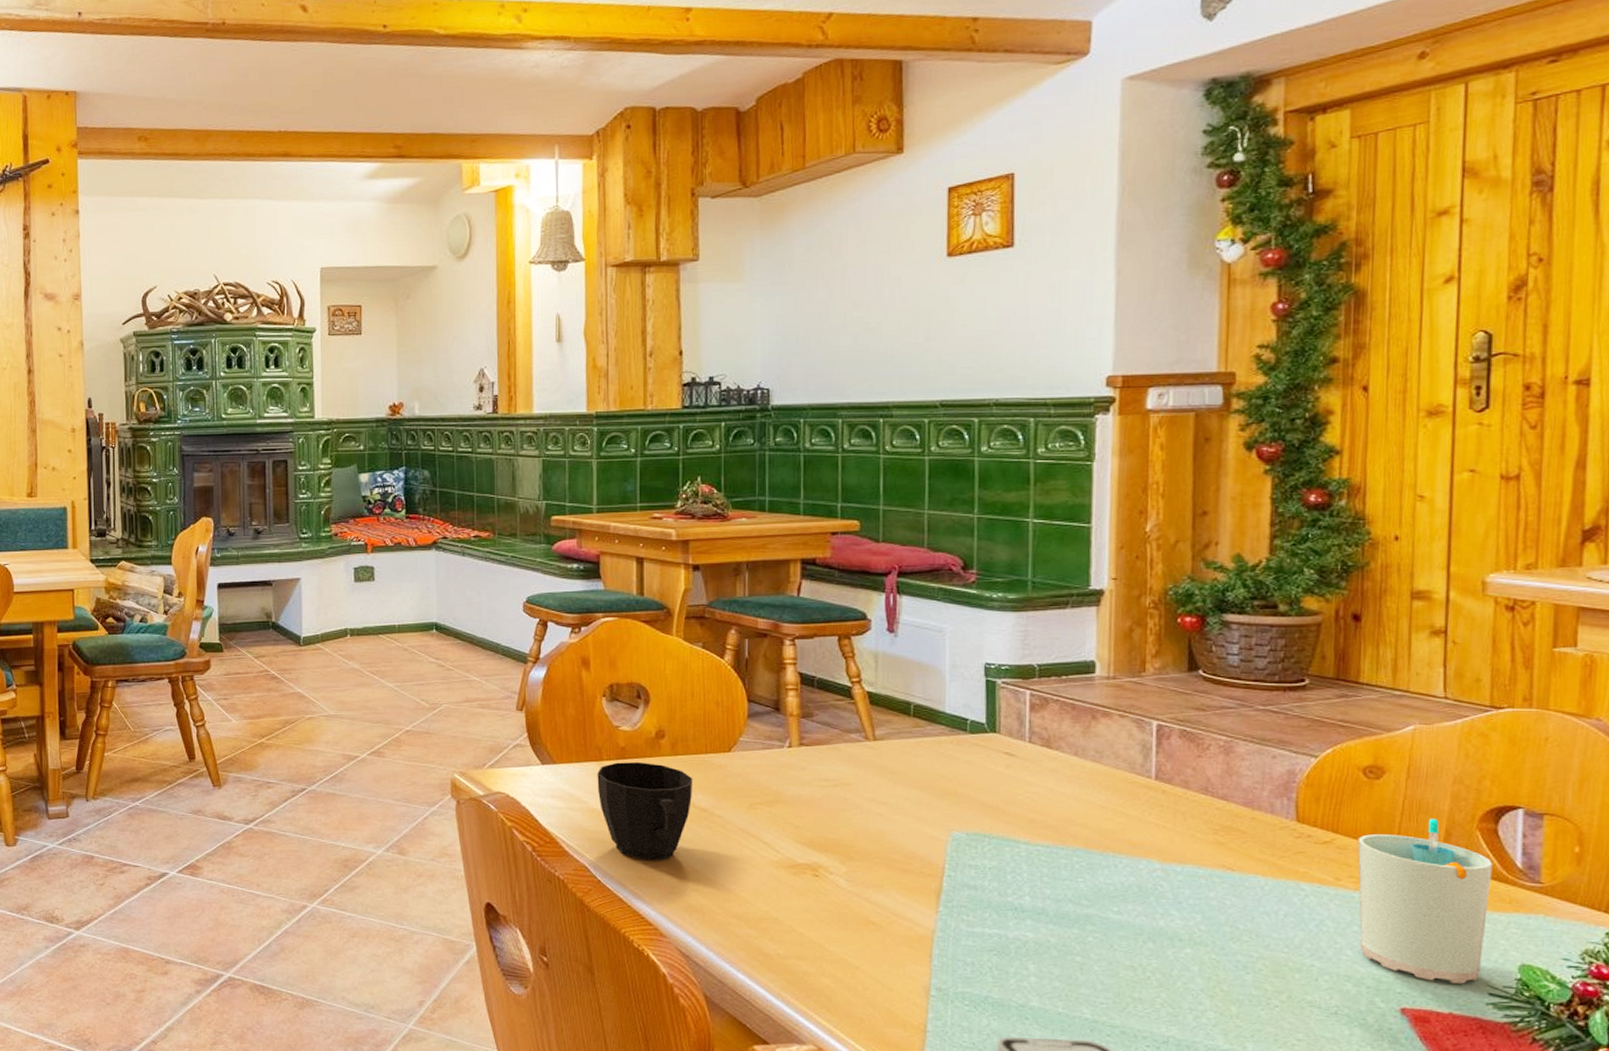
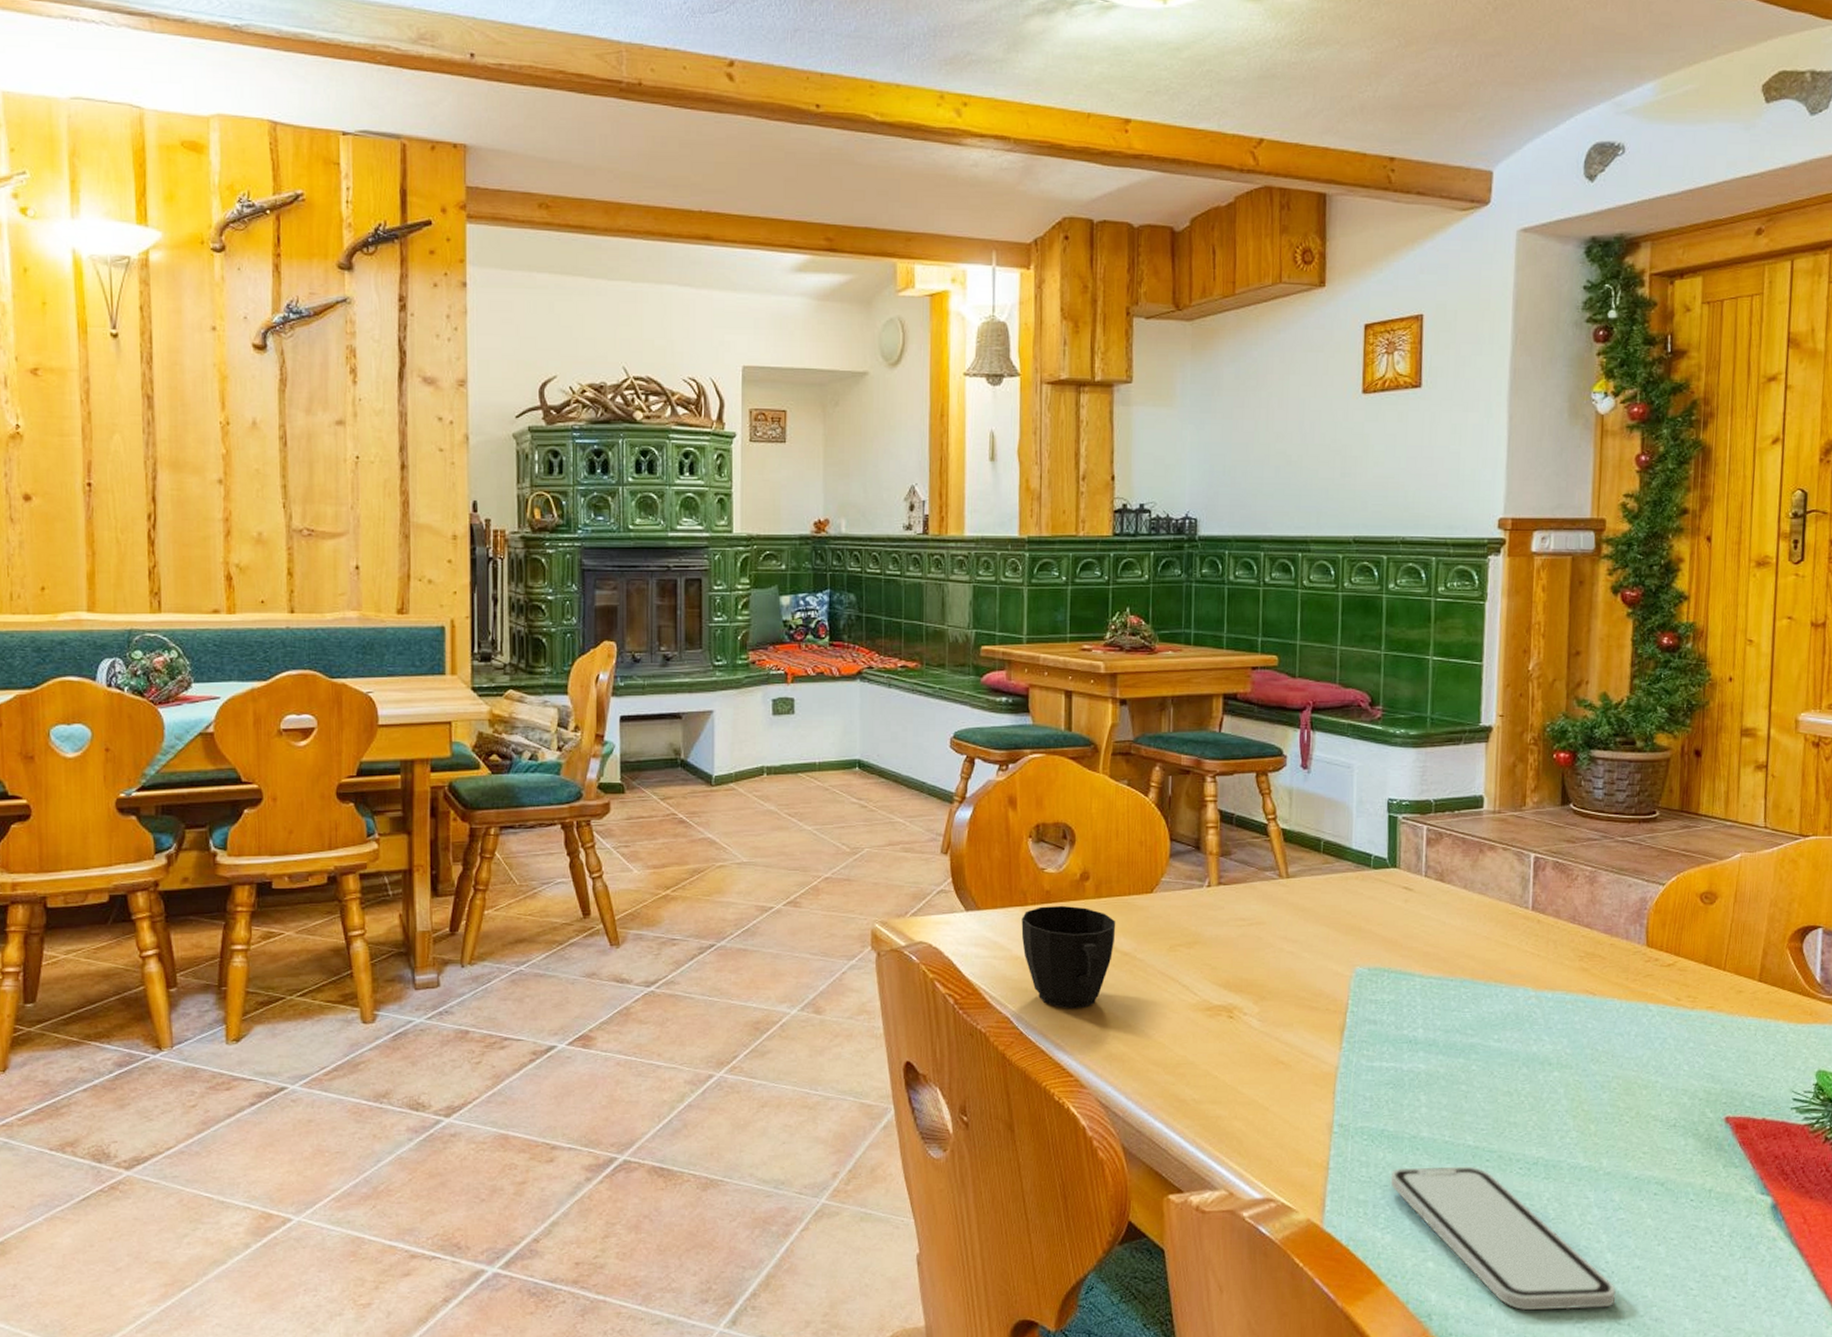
cup: present [1357,818,1493,984] -> none [1694,939,1799,1091]

